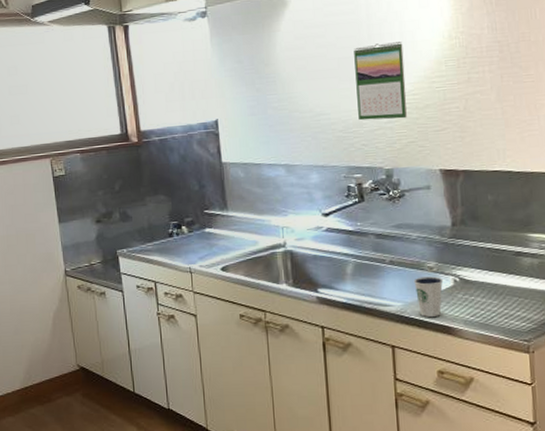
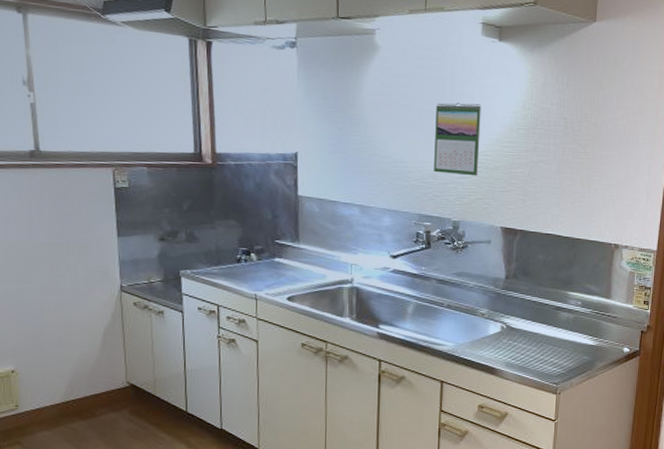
dixie cup: present [413,276,444,317] -> none [466,321,493,358]

